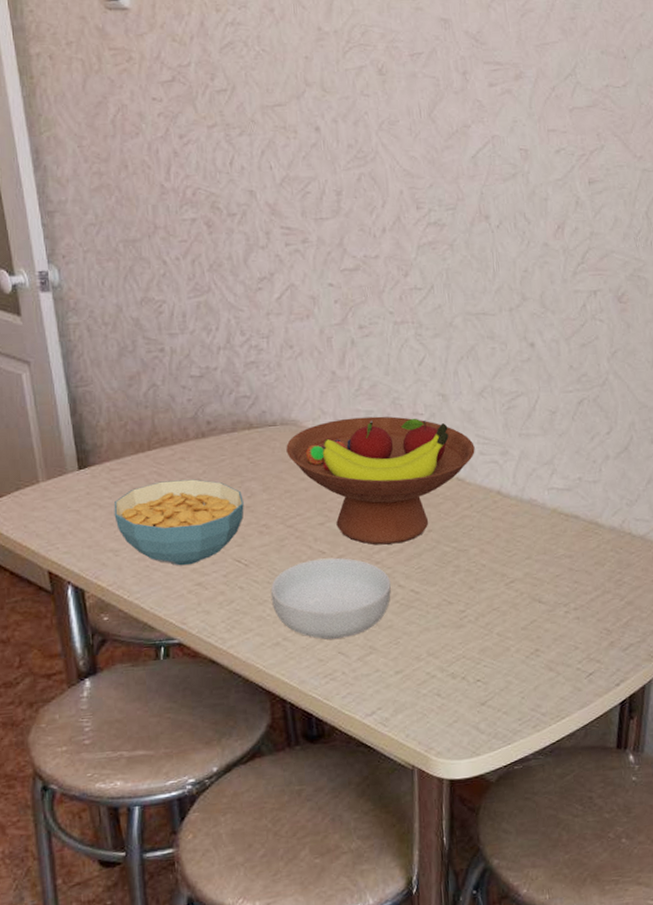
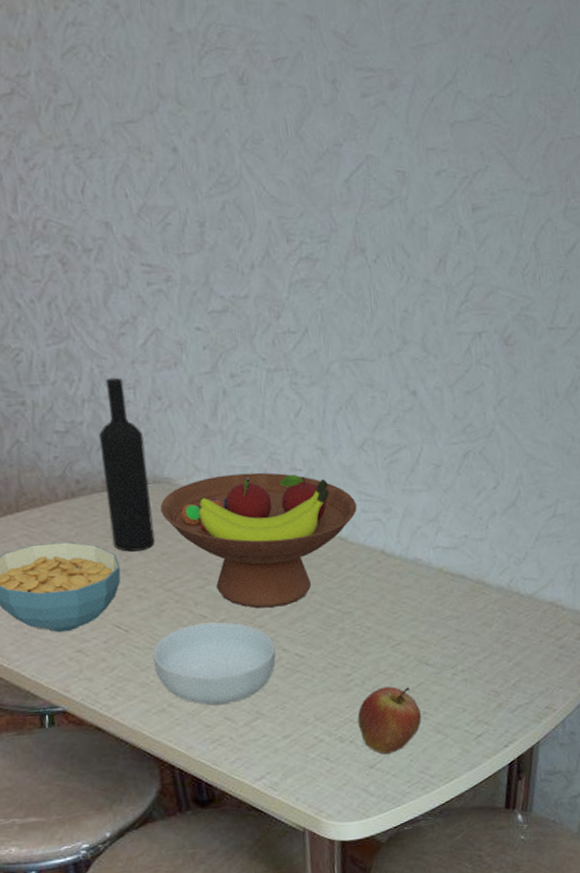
wine bottle: none [231,327,279,489] -> present [98,377,155,552]
apple: none [470,623,533,691] -> present [357,686,421,754]

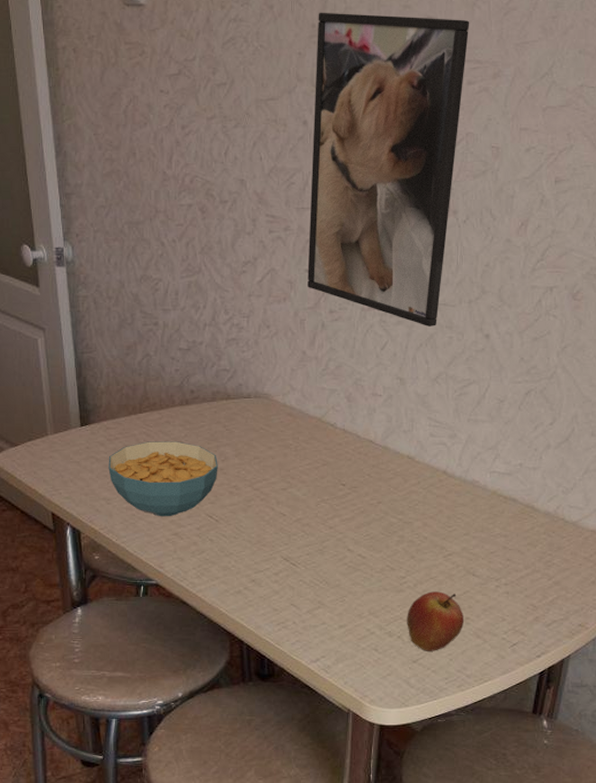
wine bottle: present [98,377,155,552] -> none [214,307,251,454]
cereal bowl: present [153,622,276,705] -> none [236,520,341,592]
fruit bowl: present [160,472,357,609] -> none [258,395,426,512]
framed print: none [175,12,357,386] -> present [307,12,470,326]

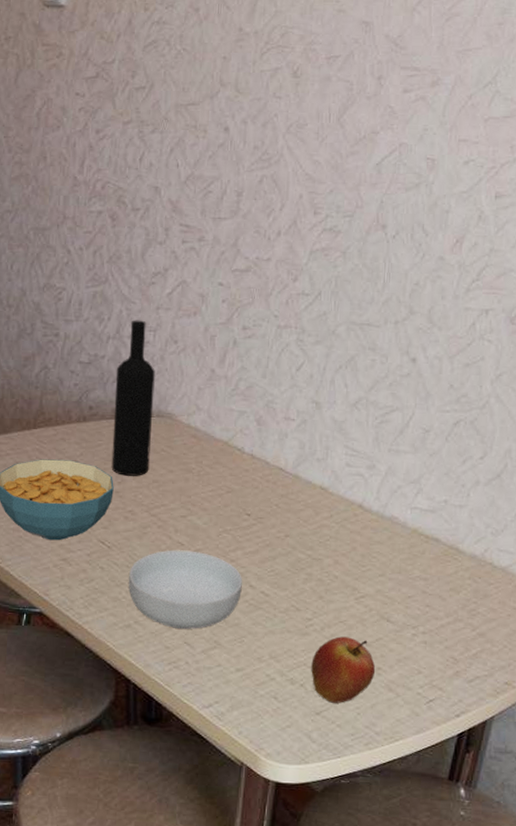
wine bottle: none [214,307,251,454] -> present [111,320,155,476]
cereal bowl: none [236,520,341,592] -> present [128,550,242,629]
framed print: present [307,12,470,326] -> none [220,15,409,348]

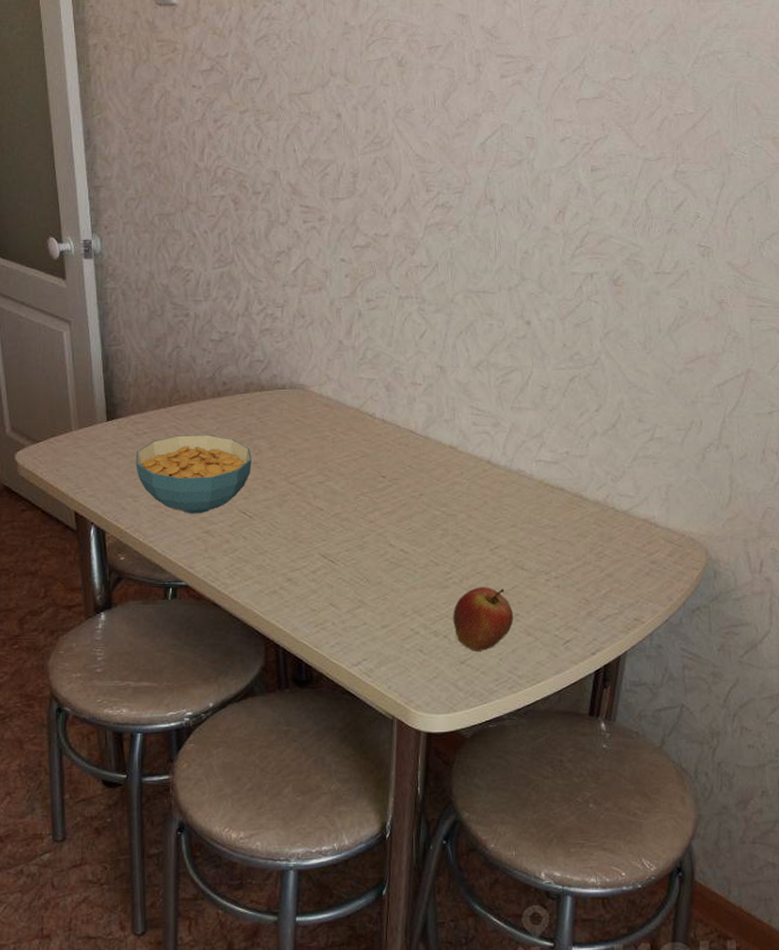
wine bottle: present [111,320,155,476] -> none [247,297,286,447]
cereal bowl: present [128,550,242,629] -> none [271,515,382,591]

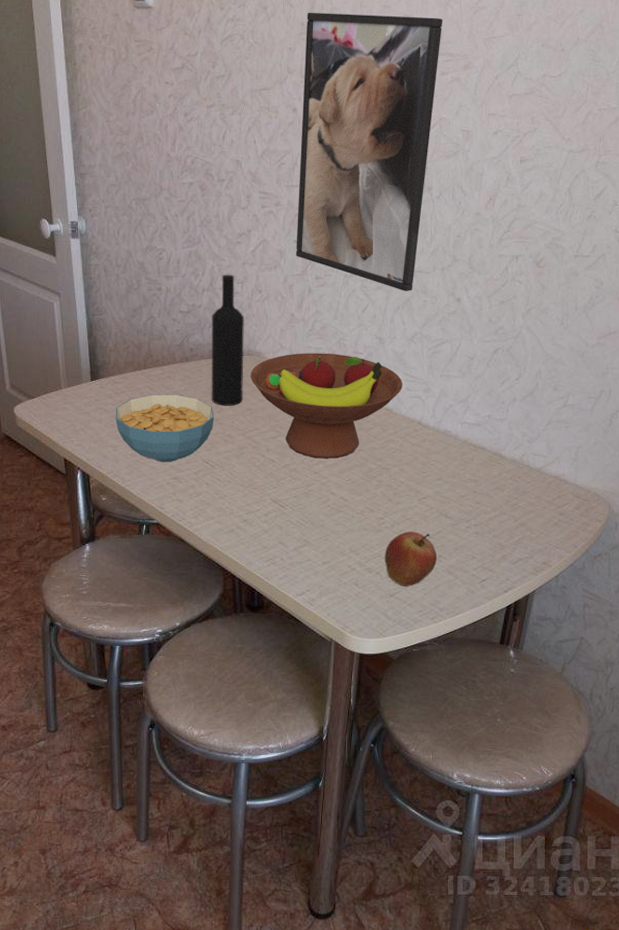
wine bottle: none [247,297,286,447] -> present [211,274,244,406]
fruit bowl: none [293,384,468,505] -> present [250,353,403,459]
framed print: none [343,10,501,314] -> present [296,12,443,291]

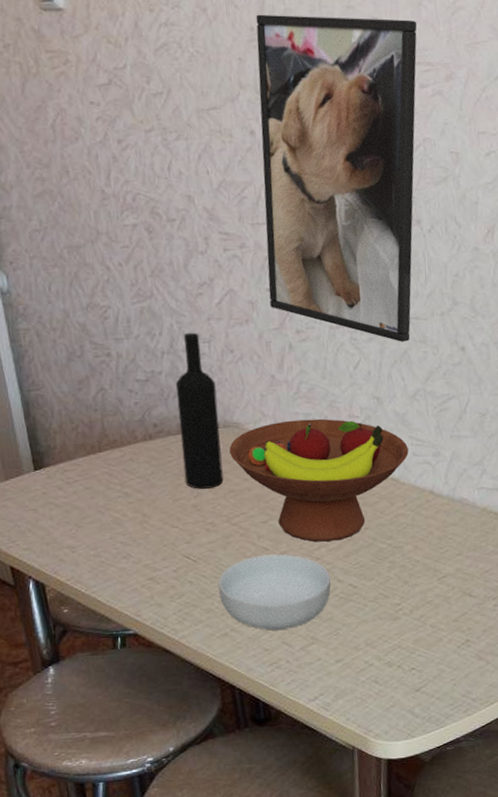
cereal bowl: present [115,394,214,463] -> none [68,479,191,562]
cereal bowl: none [230,466,325,531] -> present [218,554,331,631]
apple: present [385,531,437,586] -> none [405,615,464,679]

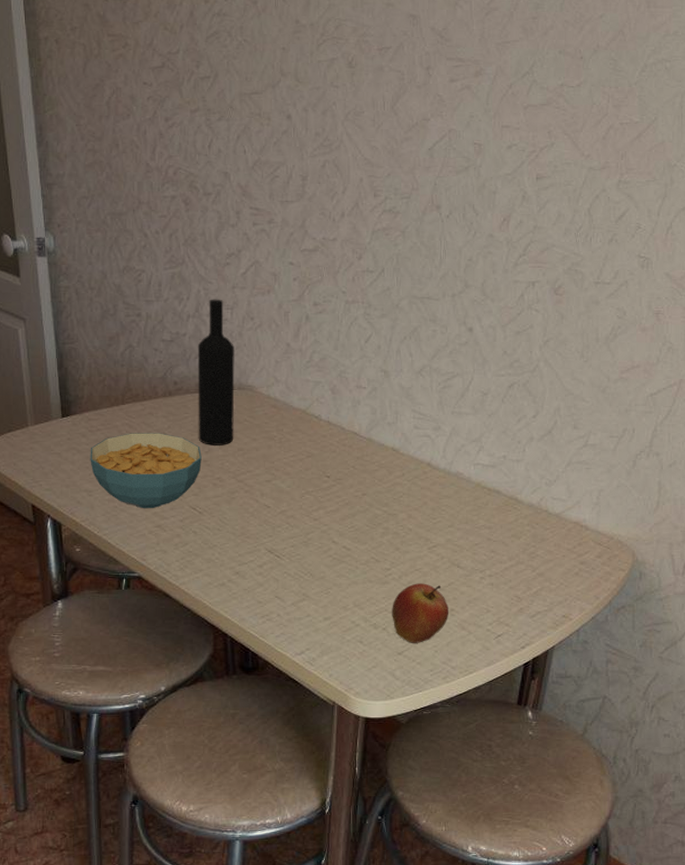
cereal bowl: none [68,479,191,562] -> present [90,433,202,509]
cereal bowl: present [218,554,331,631] -> none [220,512,325,584]
fruit bowl: present [229,418,409,542] -> none [242,387,410,504]
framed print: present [256,14,417,342] -> none [291,8,452,320]
apple: none [405,615,464,679] -> present [392,583,448,643]

